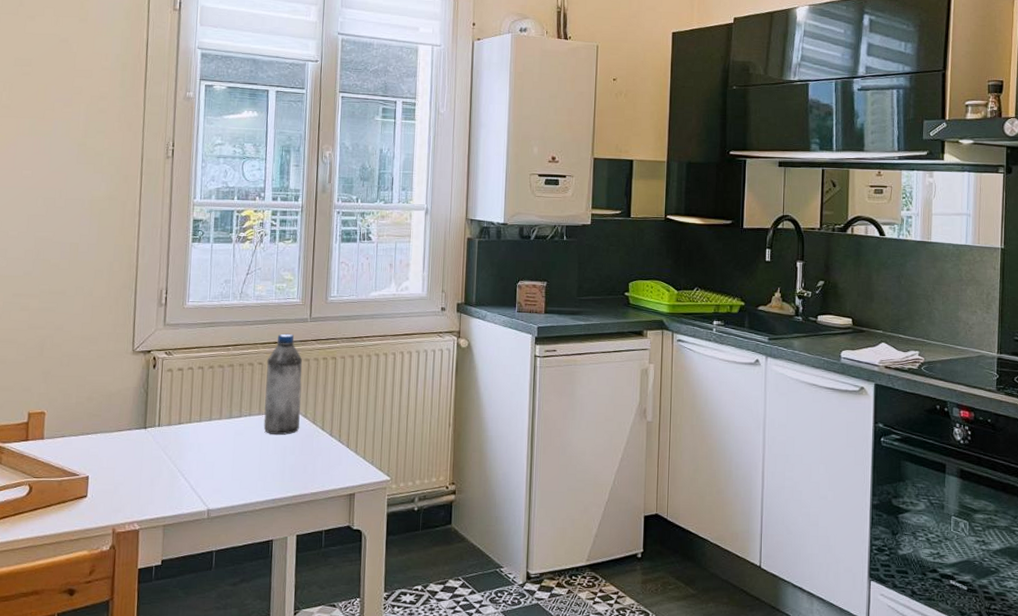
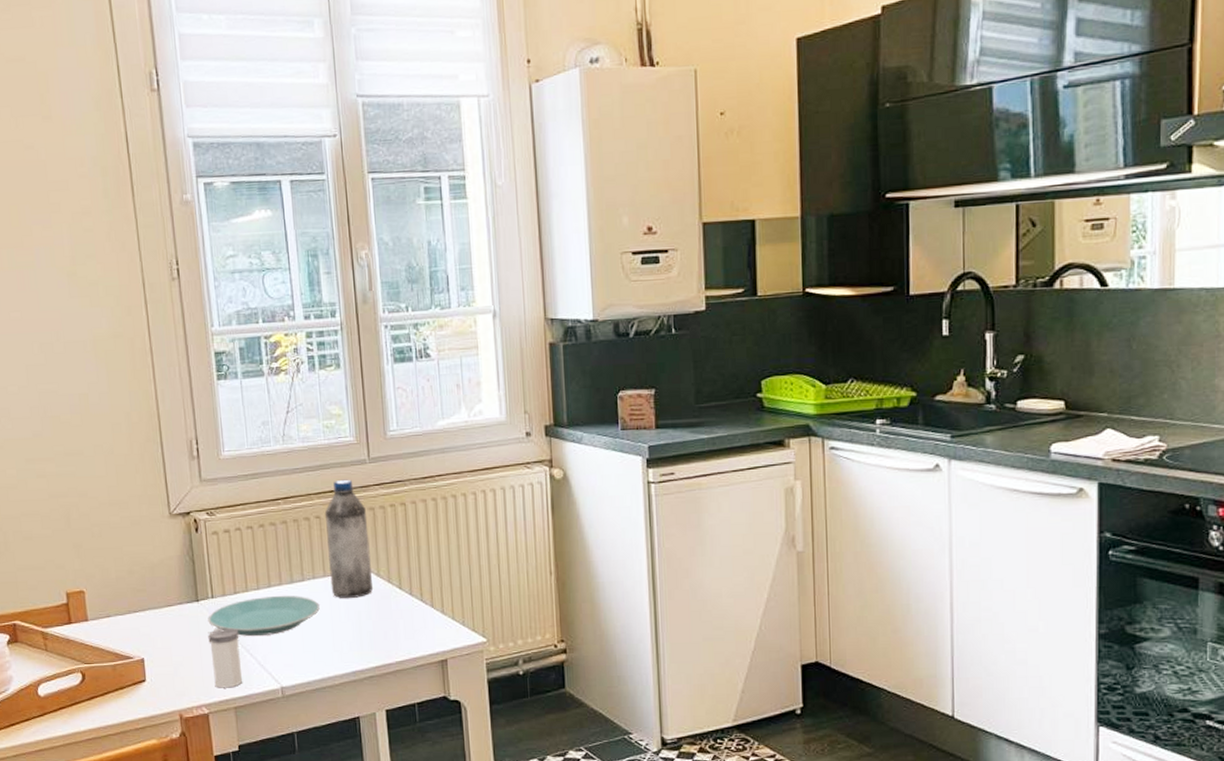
salt shaker: none [149,454,178,507] -> present [208,628,242,688]
plate: none [152,428,252,463] -> present [208,595,320,637]

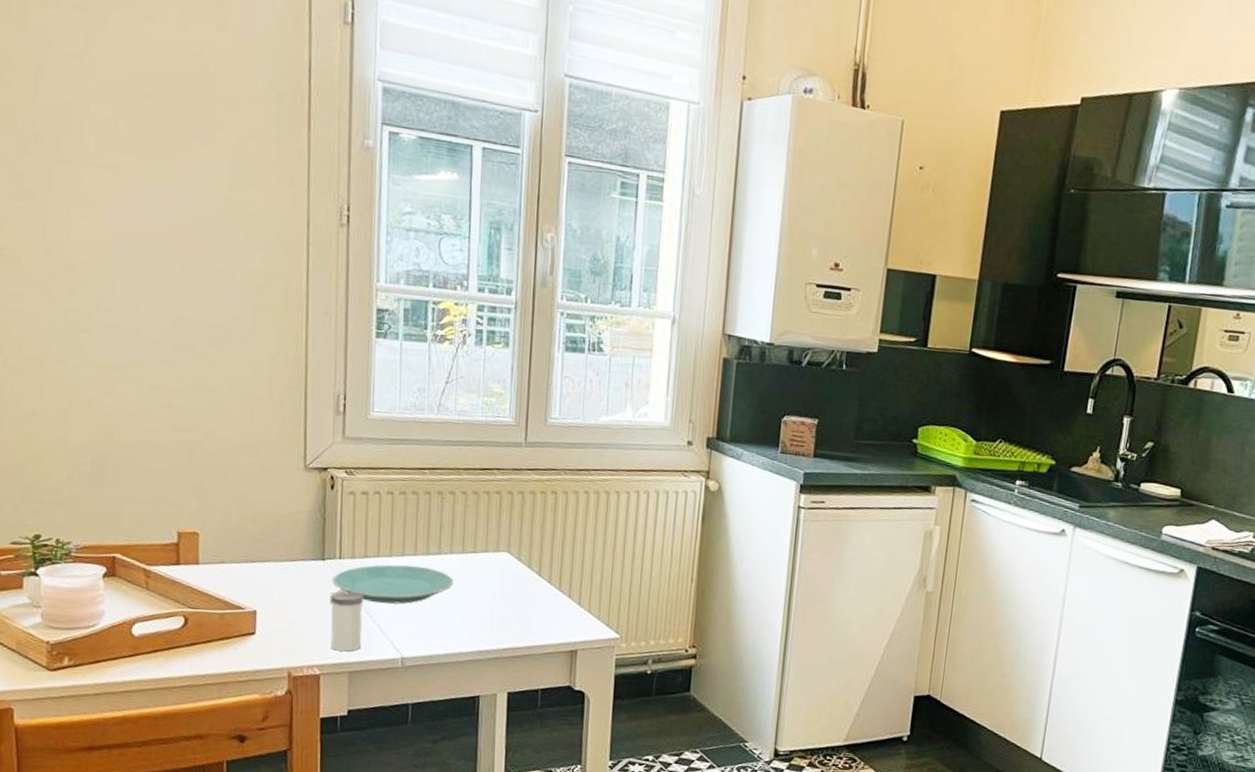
water bottle: present [324,479,373,598] -> none [468,458,515,579]

